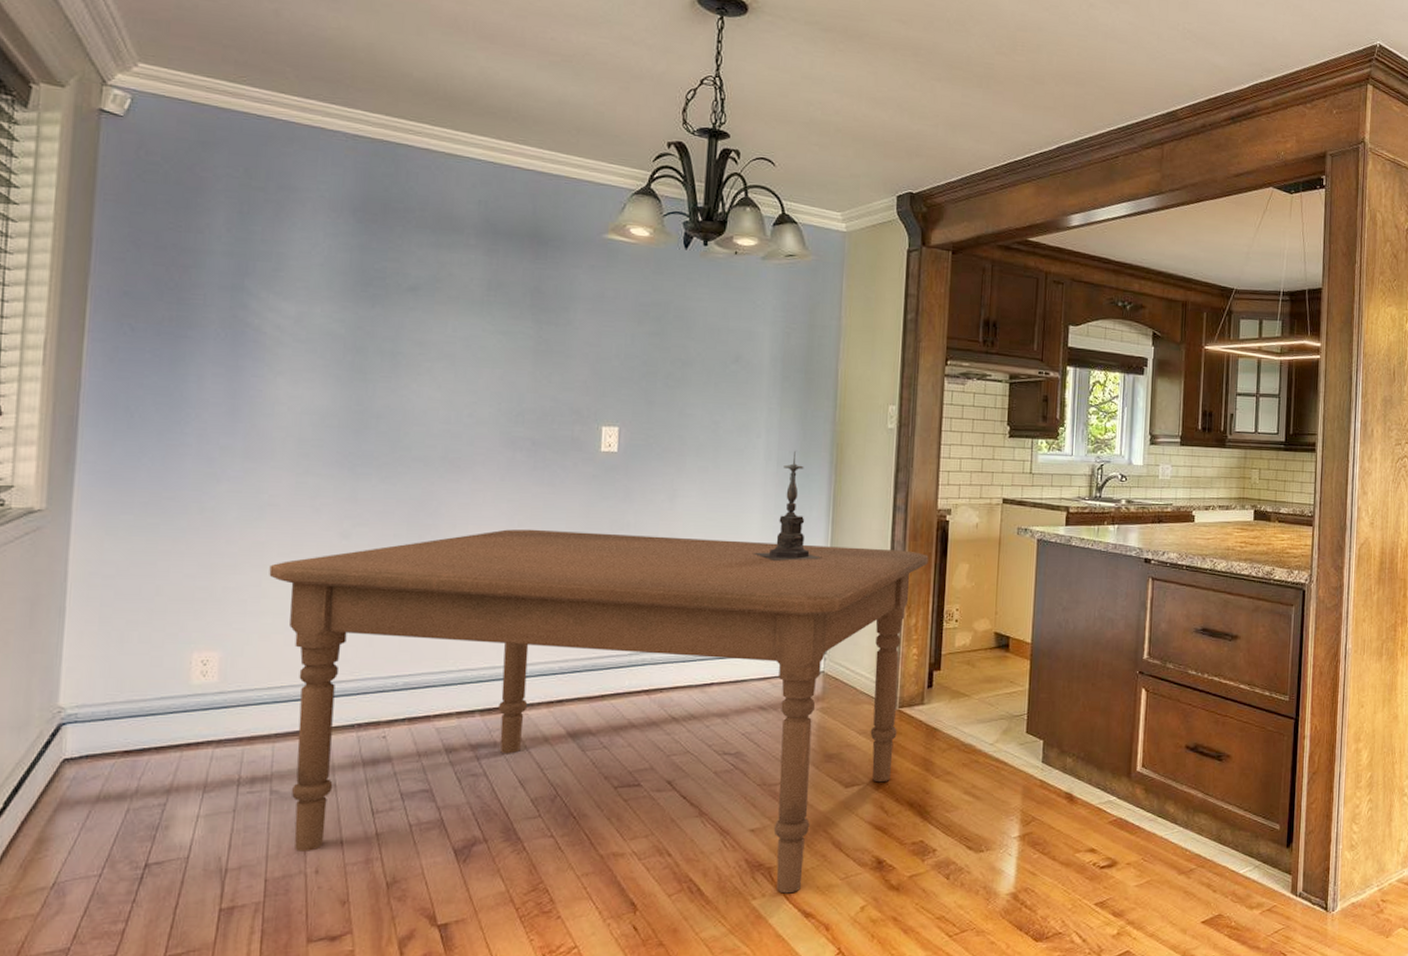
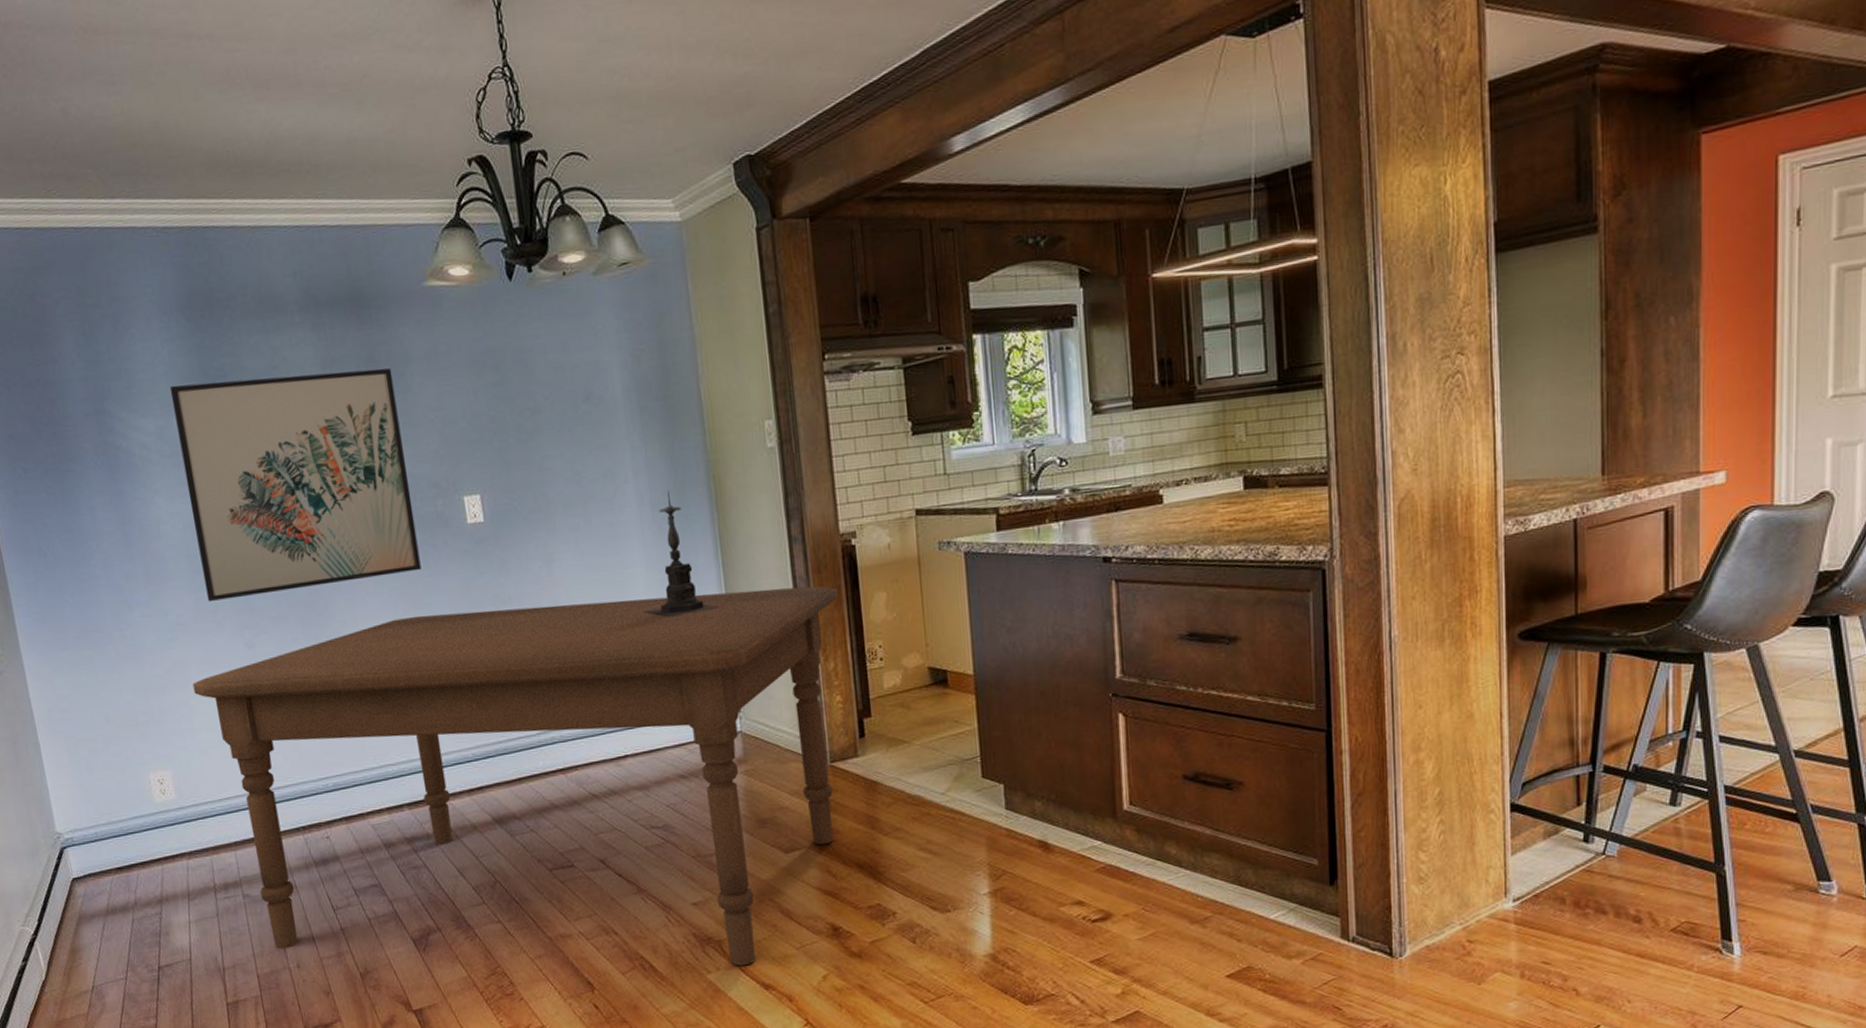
wall art: none [309,277,556,488] -> present [169,368,421,602]

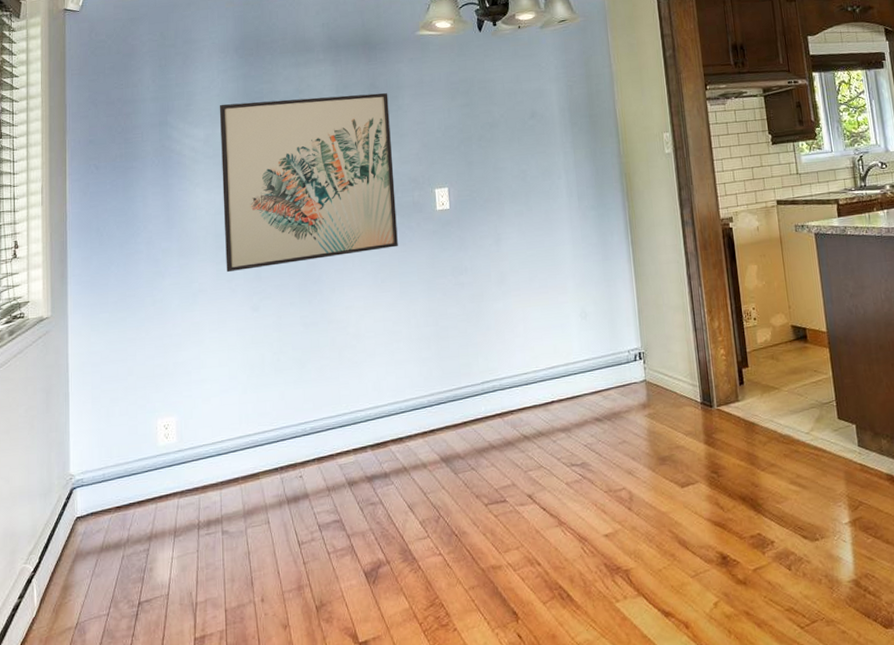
dining table: present [192,586,839,966] -> none [204,260,721,595]
candle holder: present [643,490,719,617] -> none [570,185,628,285]

